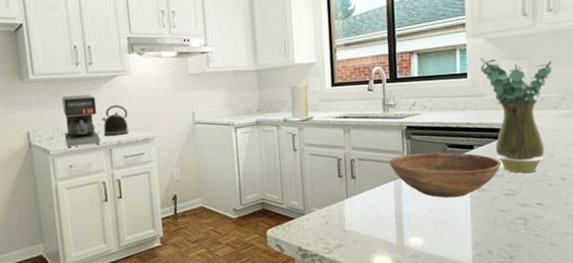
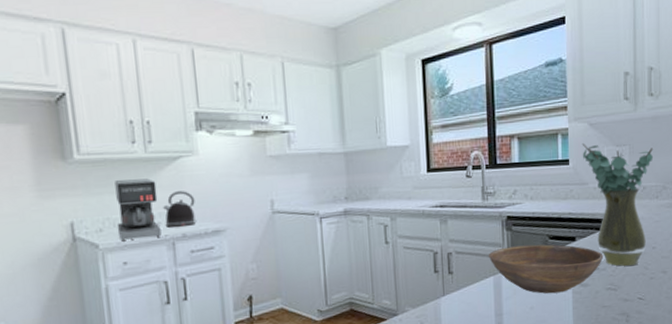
paper towel: present [282,84,314,123] -> none [373,170,408,212]

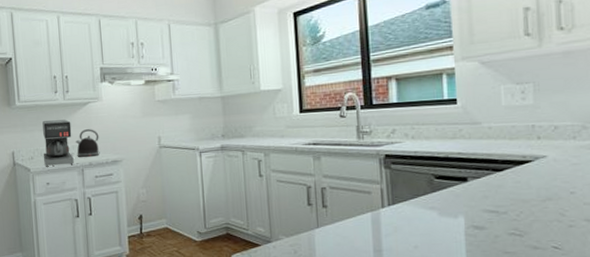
bowl: present [488,244,604,294] -> none [364,183,504,234]
vase: present [582,143,654,266] -> none [472,82,568,212]

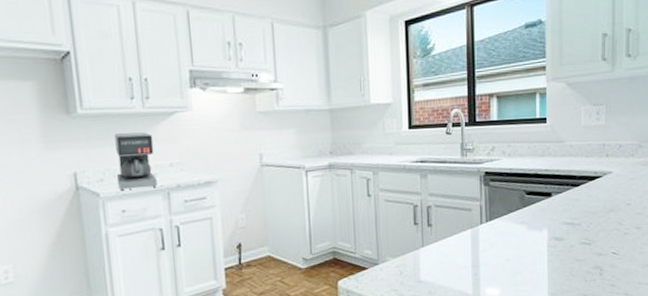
kettle: present [76,129,100,158] -> none [159,144,190,179]

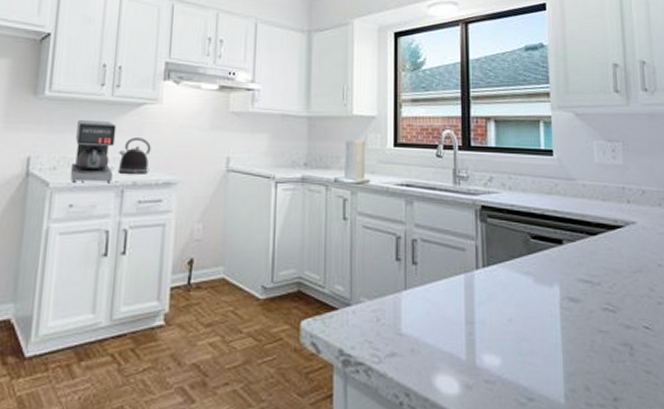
kettle: none [159,144,190,179] -> present [118,137,151,175]
paper towel: none [356,126,389,167] -> present [333,140,370,185]

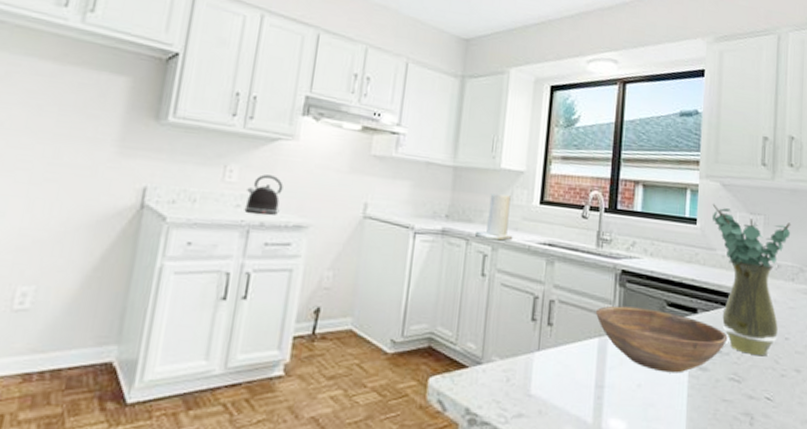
coffee maker: present [71,119,117,184] -> none [191,150,247,223]
bowl: none [458,241,598,306] -> present [595,305,728,374]
vase: none [567,134,653,285] -> present [712,204,791,356]

